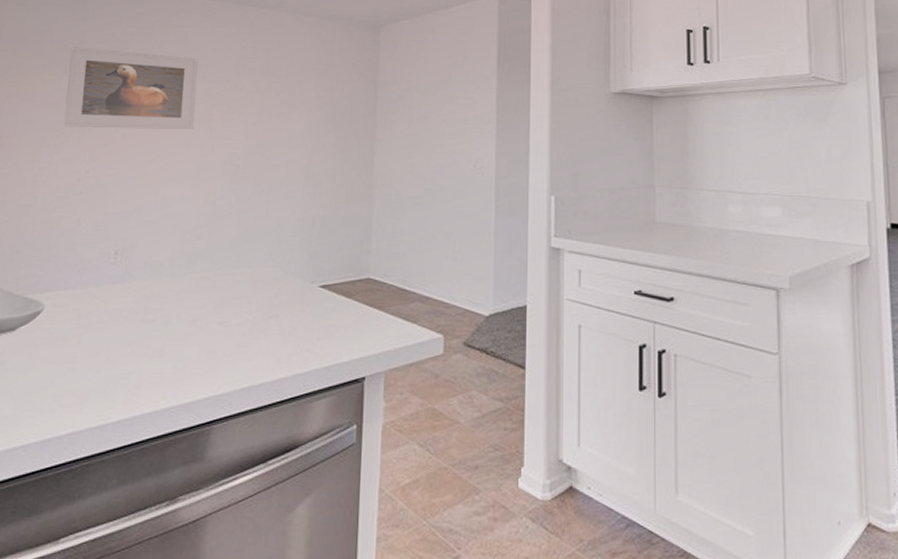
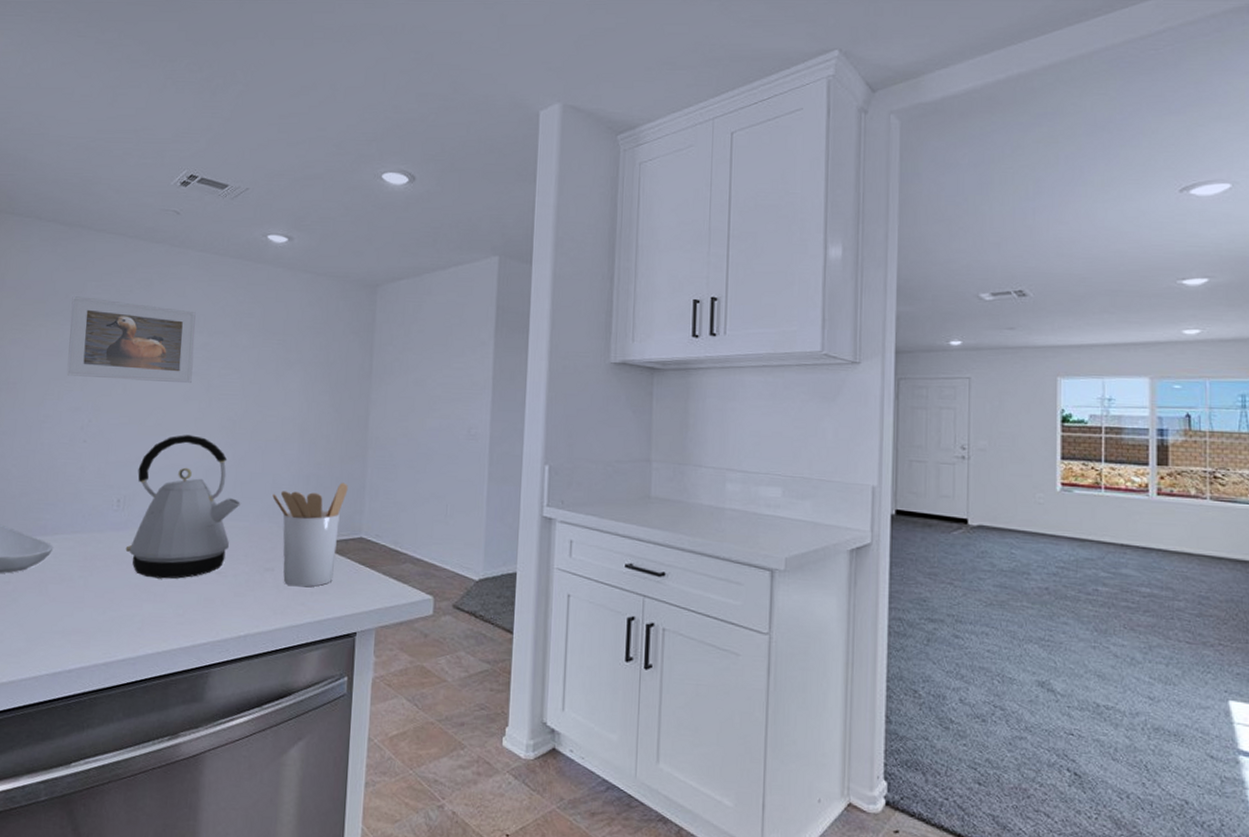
kettle: none [122,182,245,333] -> present [125,435,242,579]
utensil holder: none [277,223,354,333] -> present [272,482,348,587]

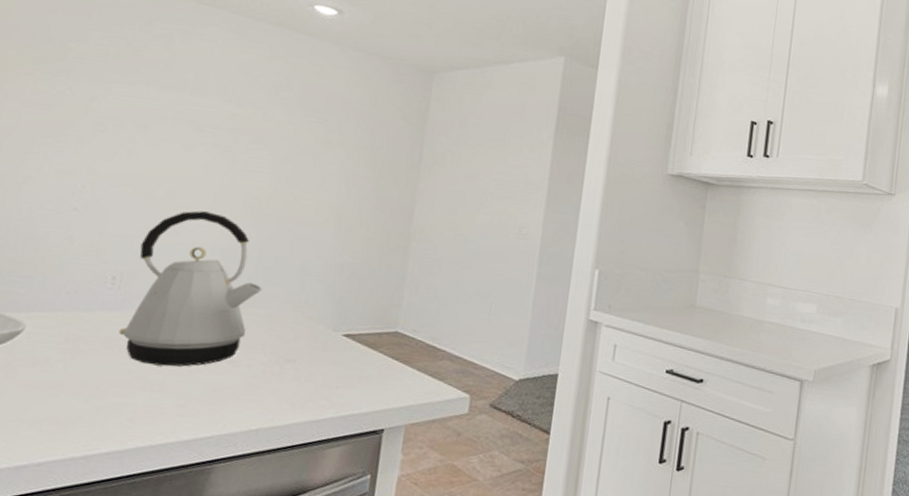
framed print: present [66,296,196,384] -> none [57,45,224,156]
utensil holder: present [272,482,348,587] -> none [299,273,386,381]

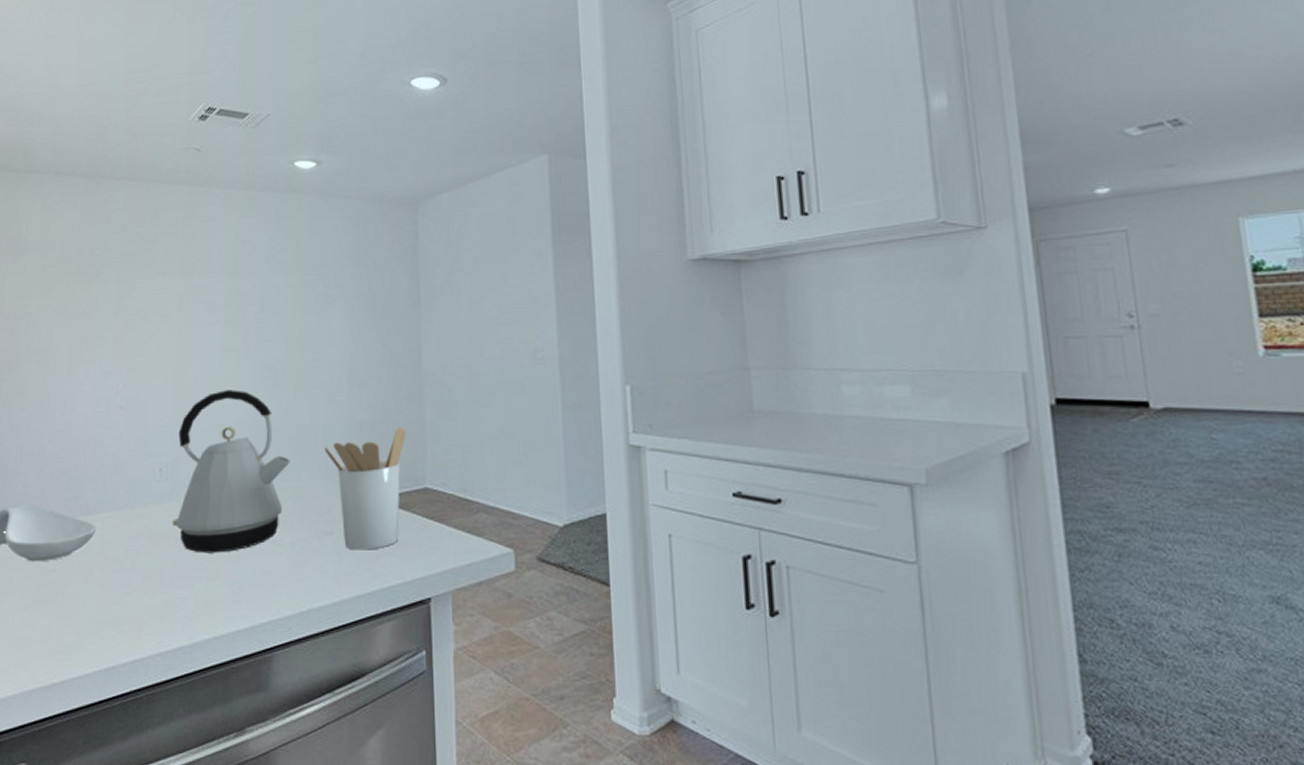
utensil holder: none [299,273,386,381] -> present [324,427,406,550]

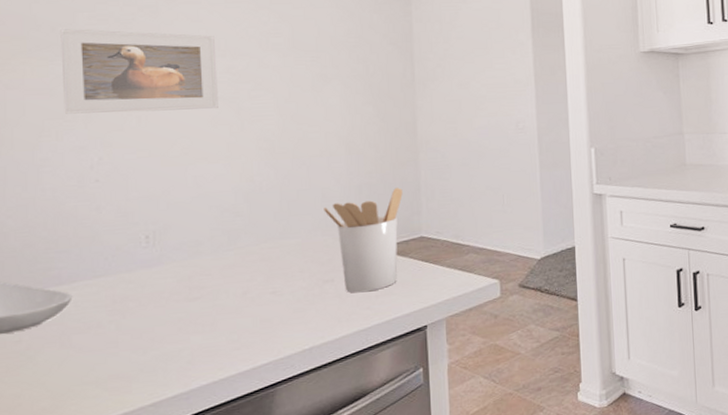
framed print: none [96,251,227,338] -> present [60,29,218,114]
kettle: present [172,390,292,553] -> none [162,160,291,310]

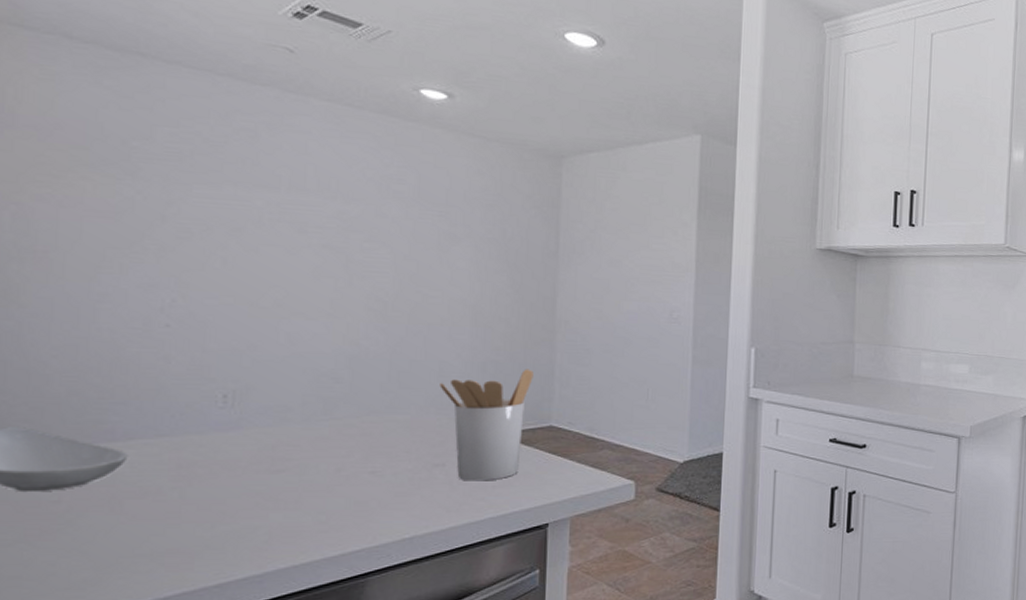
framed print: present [60,29,218,114] -> none [132,143,325,259]

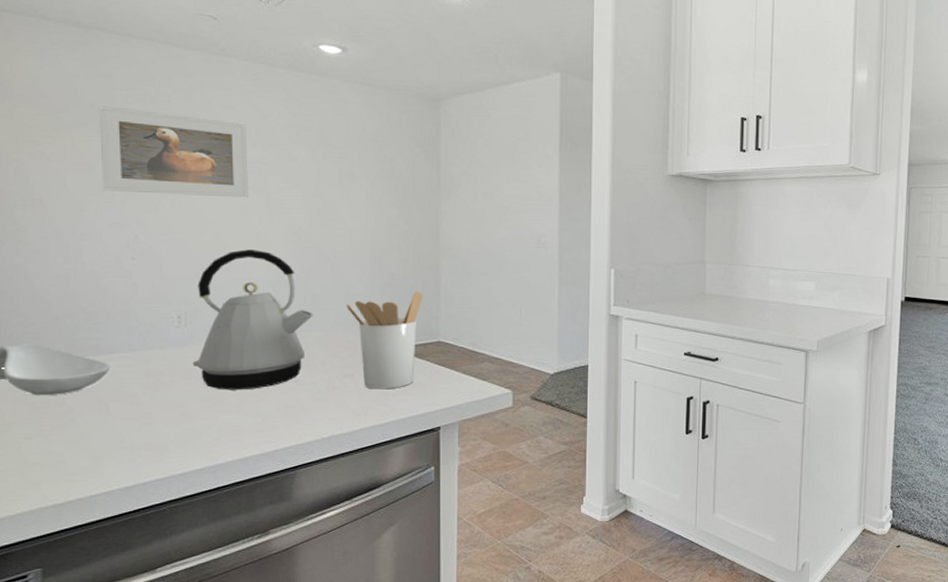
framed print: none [132,143,325,259] -> present [99,106,248,198]
kettle: none [239,318,400,484] -> present [192,249,314,390]

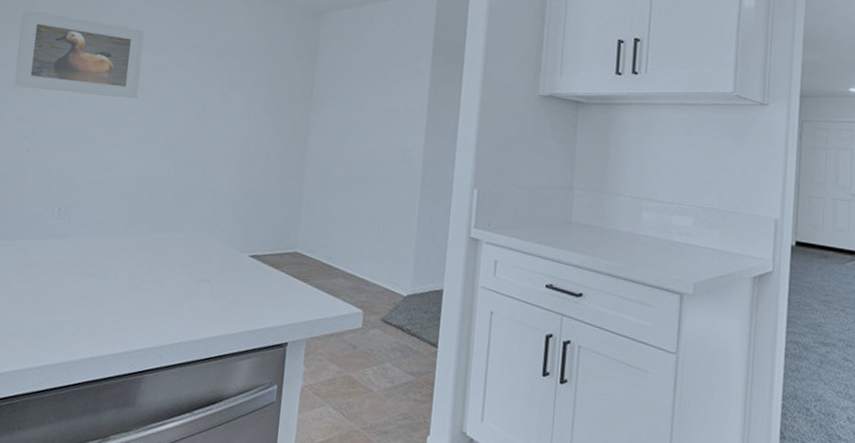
kettle: present [192,249,314,390] -> none [64,148,181,287]
utensil holder: present [346,291,423,390] -> none [211,199,285,298]

